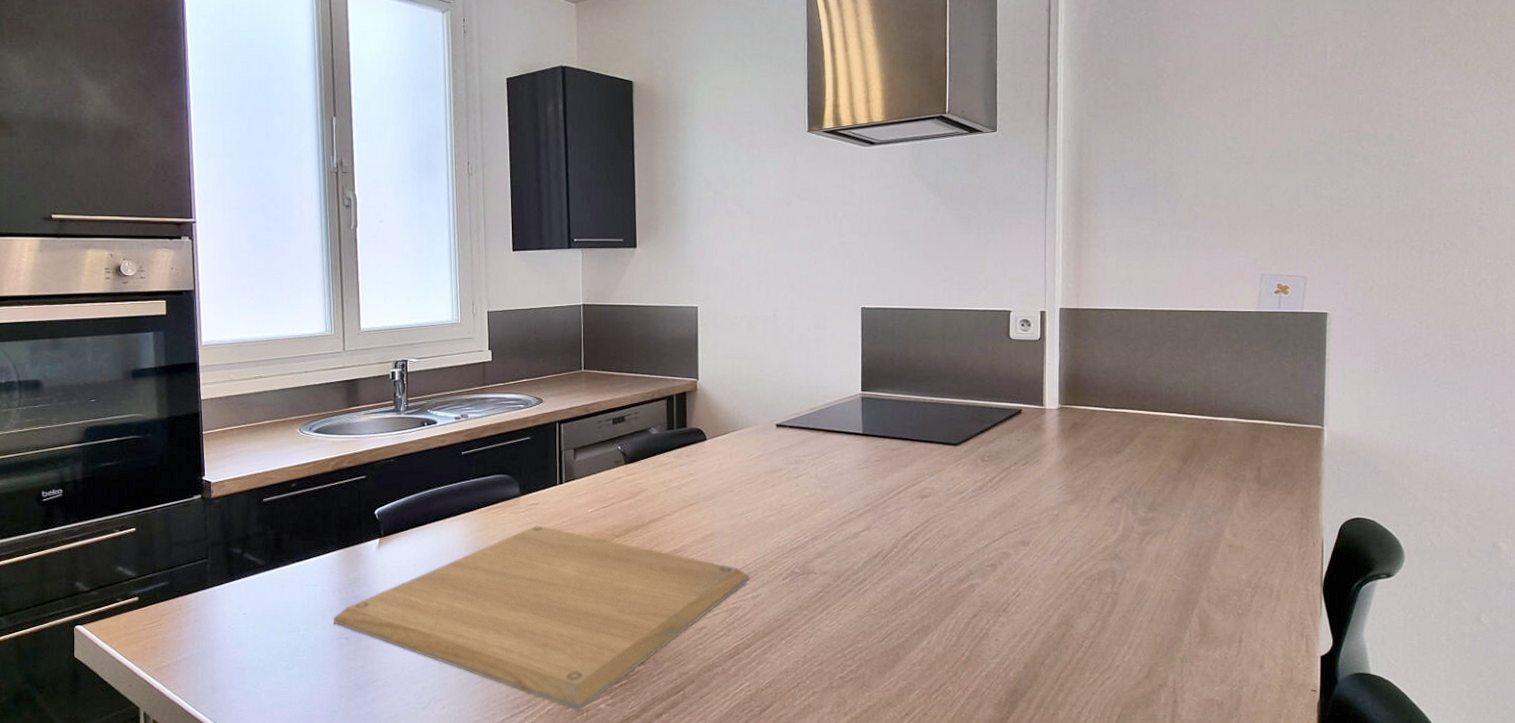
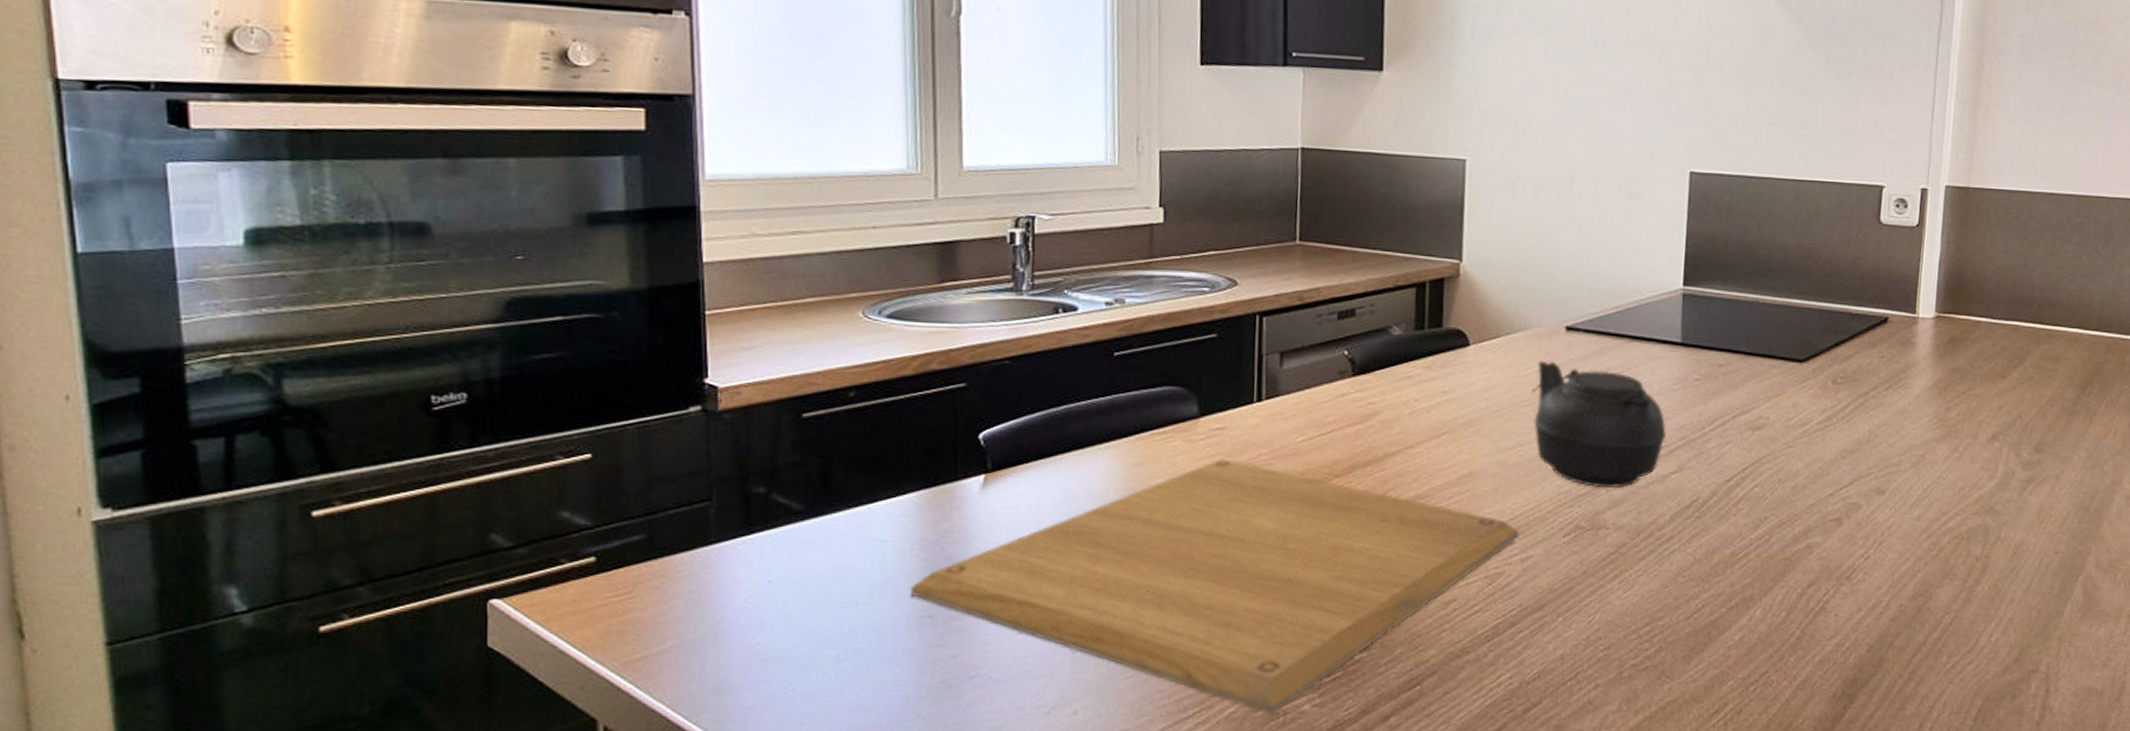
teapot: none [753,449,855,543] -> present [1532,360,1667,488]

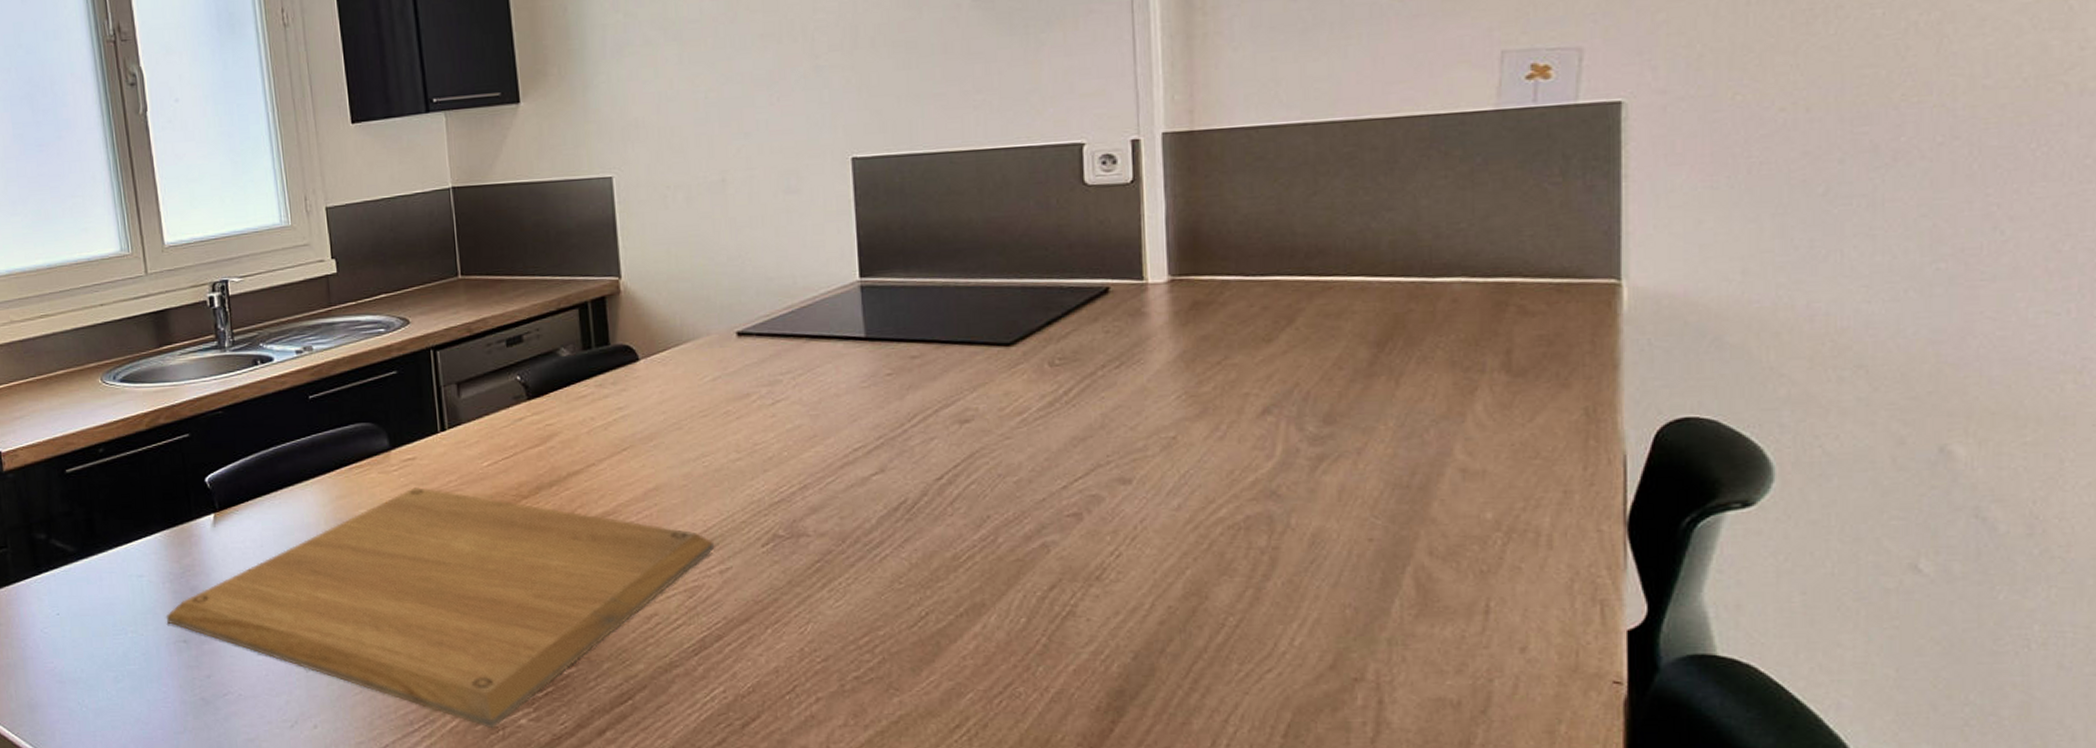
teapot: present [1532,360,1667,488] -> none [709,369,861,495]

